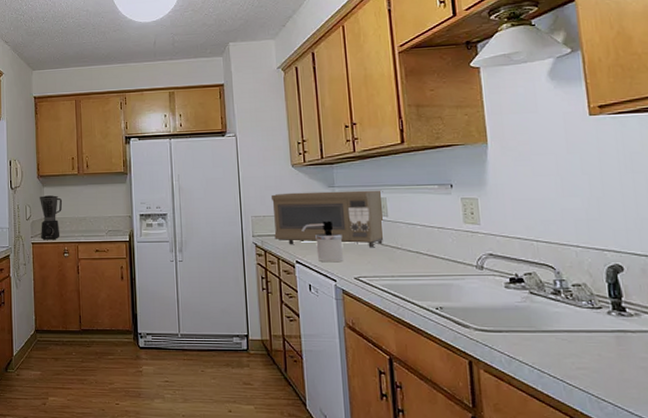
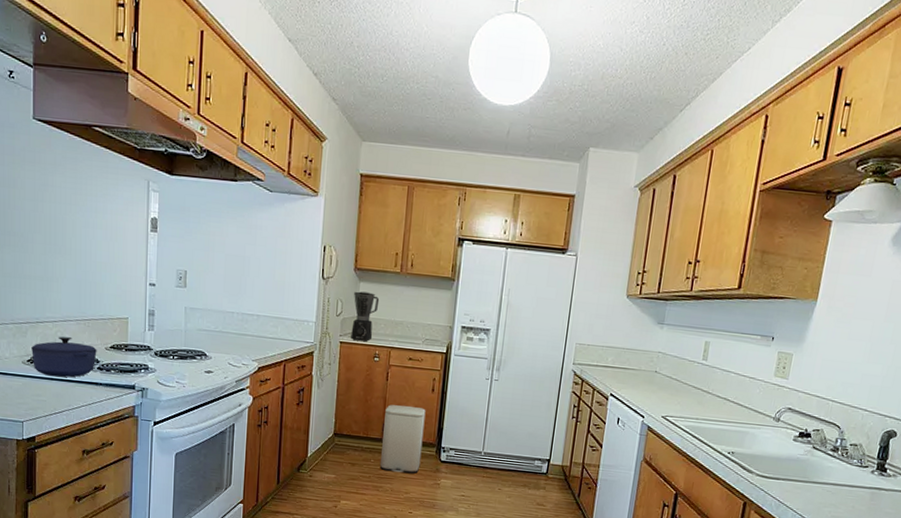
pedal bin: none [80,295,121,364] -> present [379,405,426,474]
microwave: present [270,190,383,248] -> none [594,323,709,390]
soap dispenser: present [302,220,344,263] -> none [622,357,660,400]

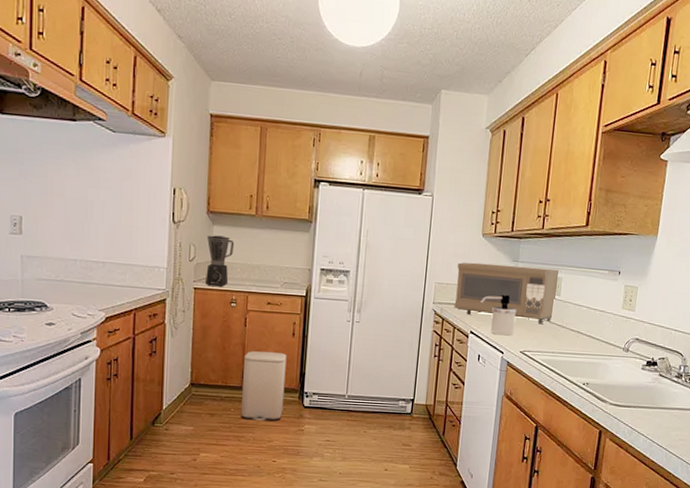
microwave: none [594,323,709,390] -> present [454,262,561,325]
soap dispenser: none [622,357,660,400] -> present [480,294,517,336]

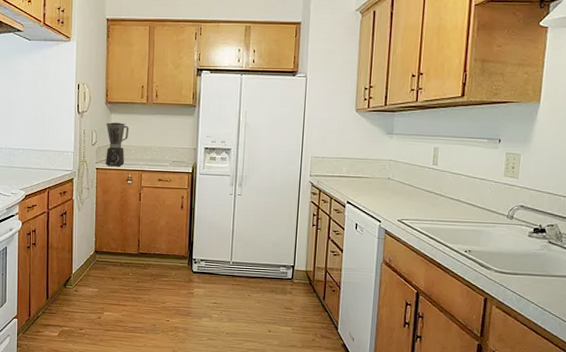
pedal bin: present [240,351,287,422] -> none [137,222,177,285]
microwave: present [454,262,561,325] -> none [330,136,437,194]
soap dispenser: present [480,294,517,336] -> none [356,165,393,205]

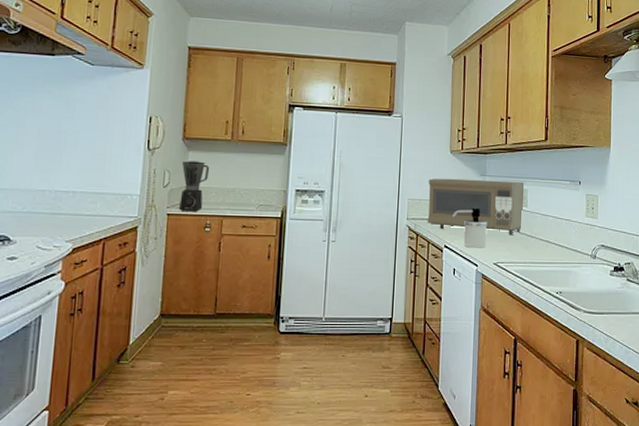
microwave: none [330,136,437,194] -> present [427,178,526,236]
soap dispenser: none [356,165,393,205] -> present [452,207,488,248]

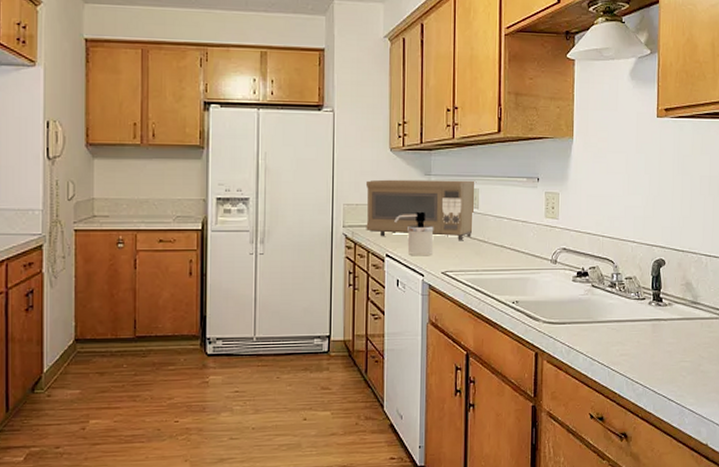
blender: present [179,160,210,213] -> none [86,169,119,228]

